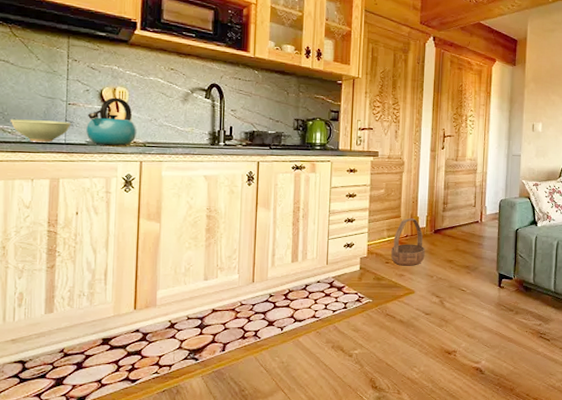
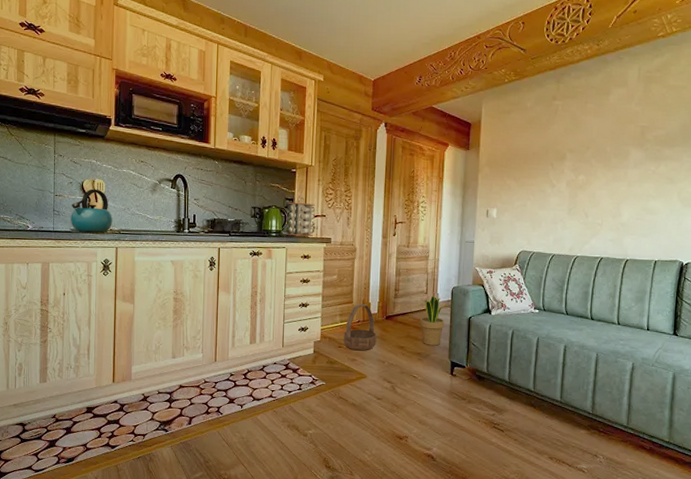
bowl: present [9,119,72,143] -> none [8,209,59,230]
spice rack: none [330,109,362,151] -> present [285,197,315,238]
potted plant: none [468,208,497,258] -> present [419,295,449,346]

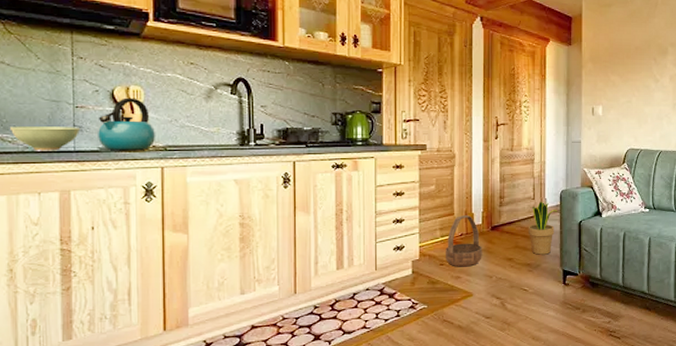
bowl: none [8,209,59,230] -> present [9,126,81,151]
spice rack: present [285,197,315,238] -> none [373,100,407,145]

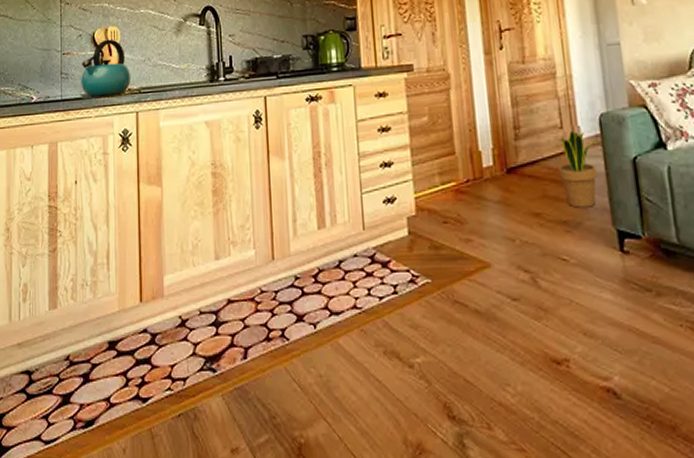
bowl: present [9,126,81,151] -> none [10,74,67,103]
basket: present [446,215,482,267] -> none [449,154,498,226]

